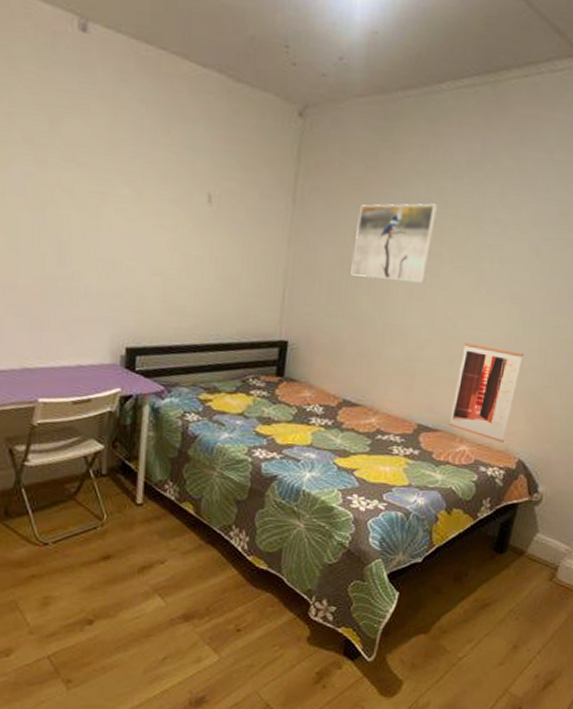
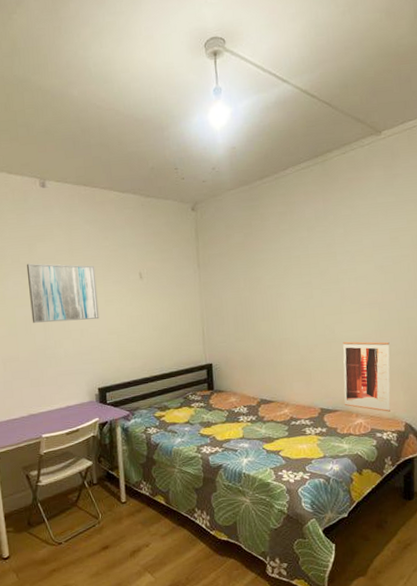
wall art: none [42,147,146,251] -> present [26,263,99,323]
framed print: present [351,203,438,284] -> none [246,249,304,309]

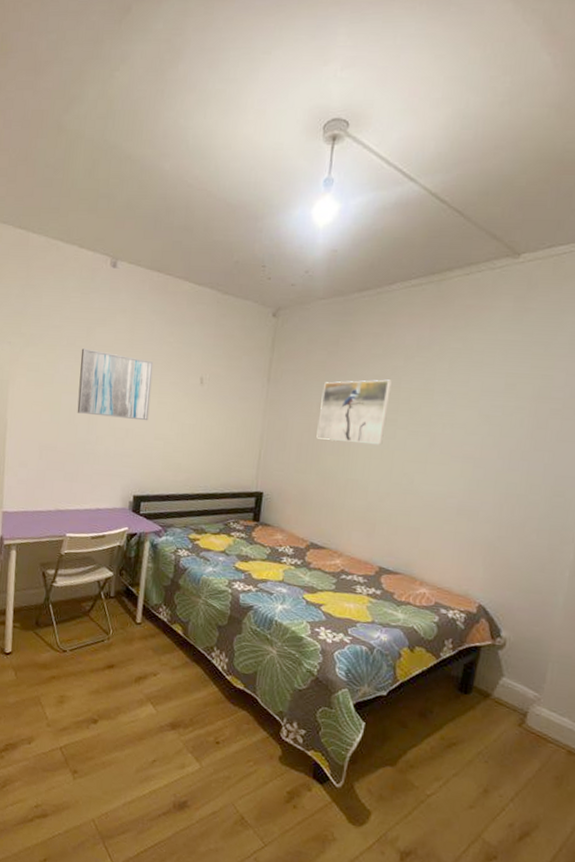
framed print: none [246,249,304,309] -> present [316,379,392,445]
wall art: present [343,341,390,412] -> none [408,496,479,587]

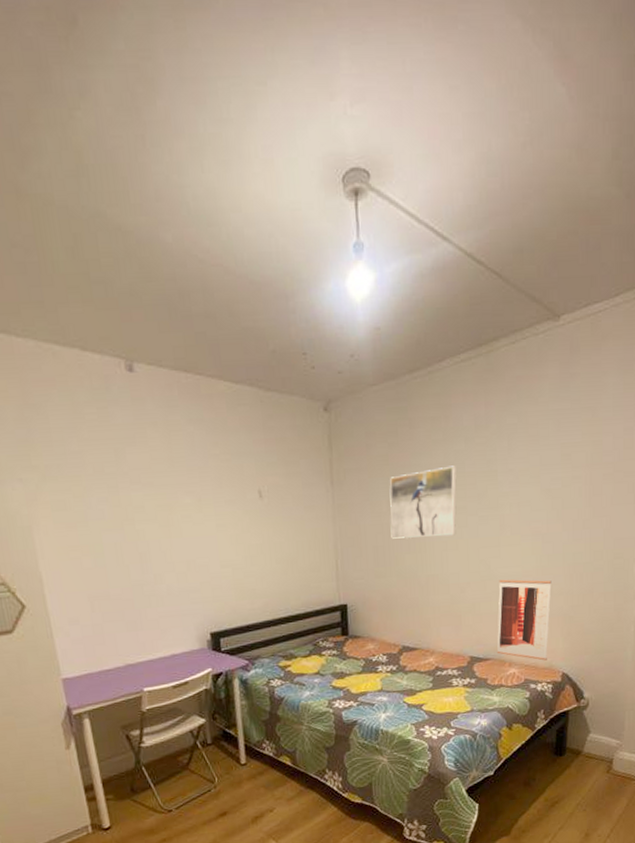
wall art: present [77,348,154,421] -> none [113,474,210,552]
wall art: none [408,496,479,587] -> present [496,579,552,661]

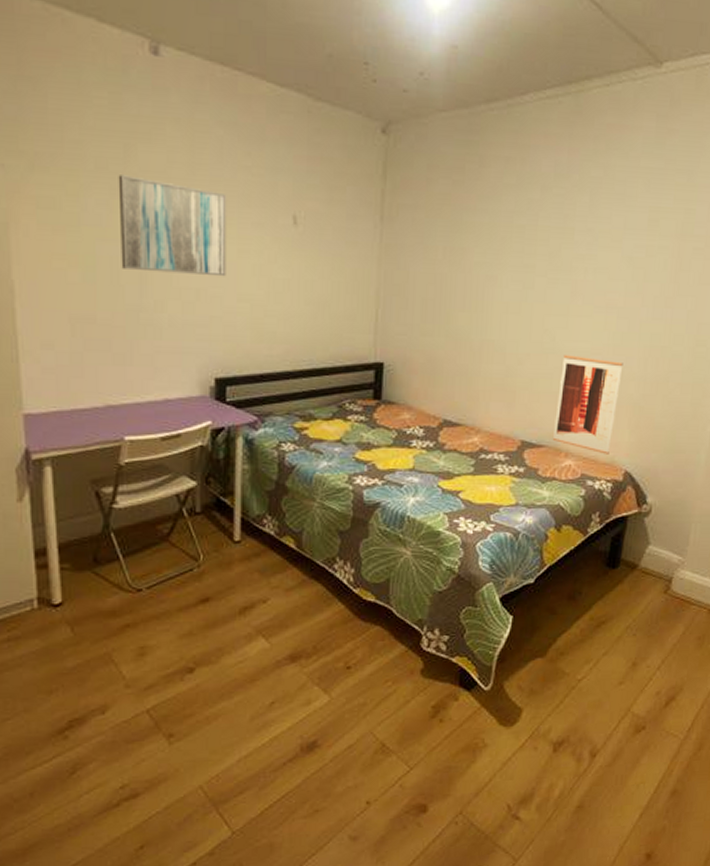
wall art: none [113,474,210,552] -> present [118,175,227,277]
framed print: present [389,465,457,539] -> none [444,216,528,297]

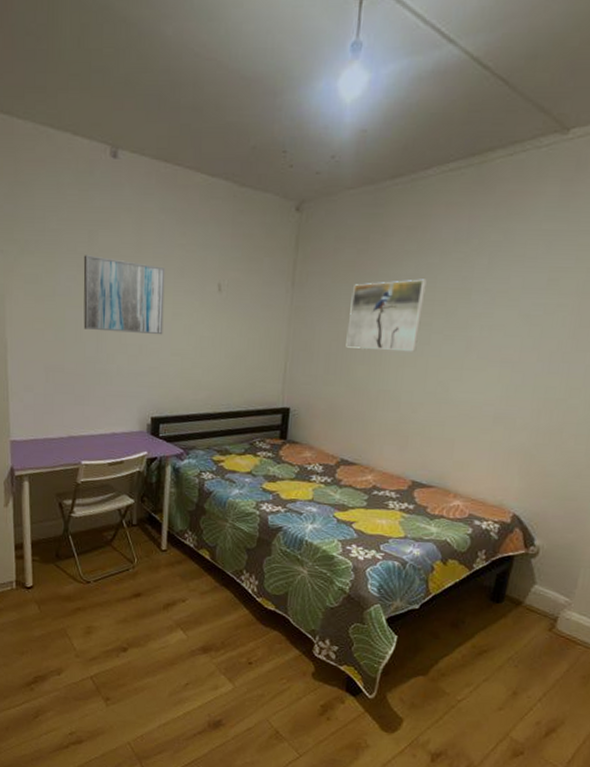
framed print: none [444,216,528,297] -> present [346,279,427,352]
wall art: present [552,354,623,455] -> none [442,404,516,498]

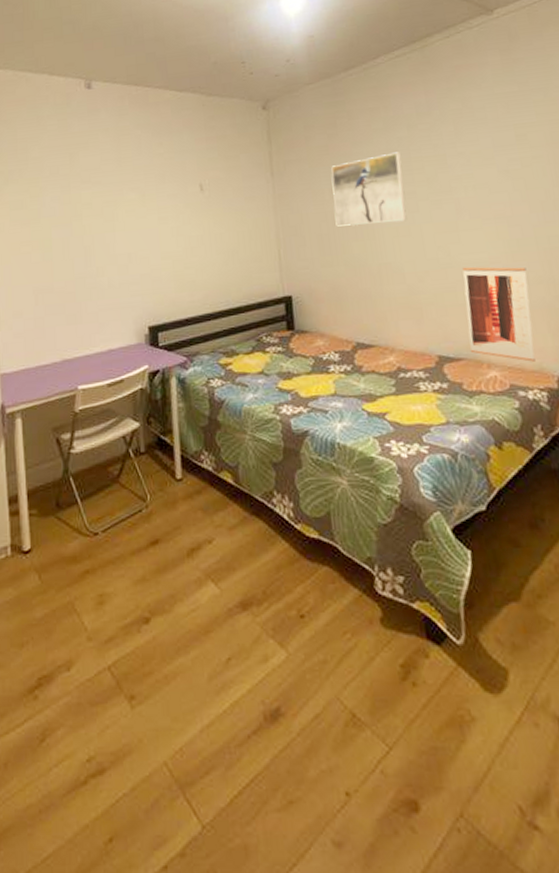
wall art: present [83,255,166,335] -> none [66,175,151,246]
wall art: none [442,404,516,498] -> present [462,267,536,362]

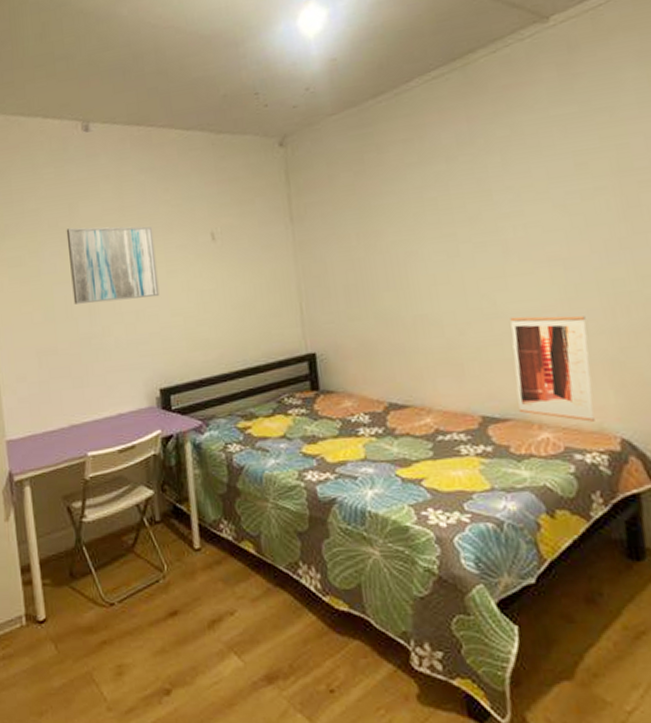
wall art: none [66,175,151,246] -> present [66,226,160,304]
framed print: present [331,152,407,227] -> none [358,188,446,276]

